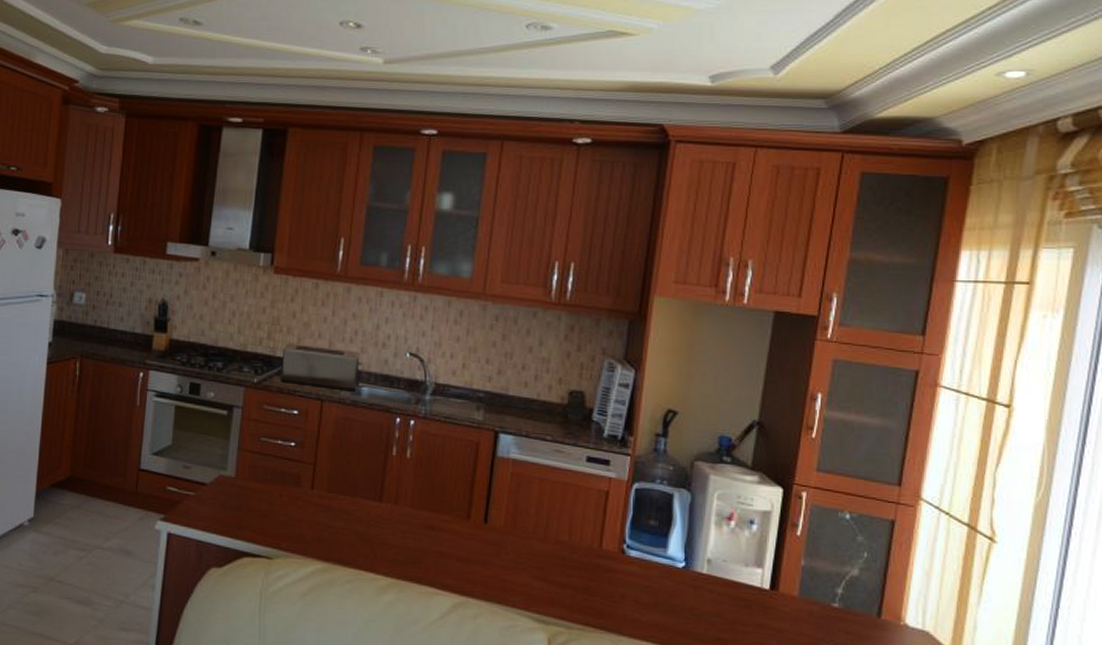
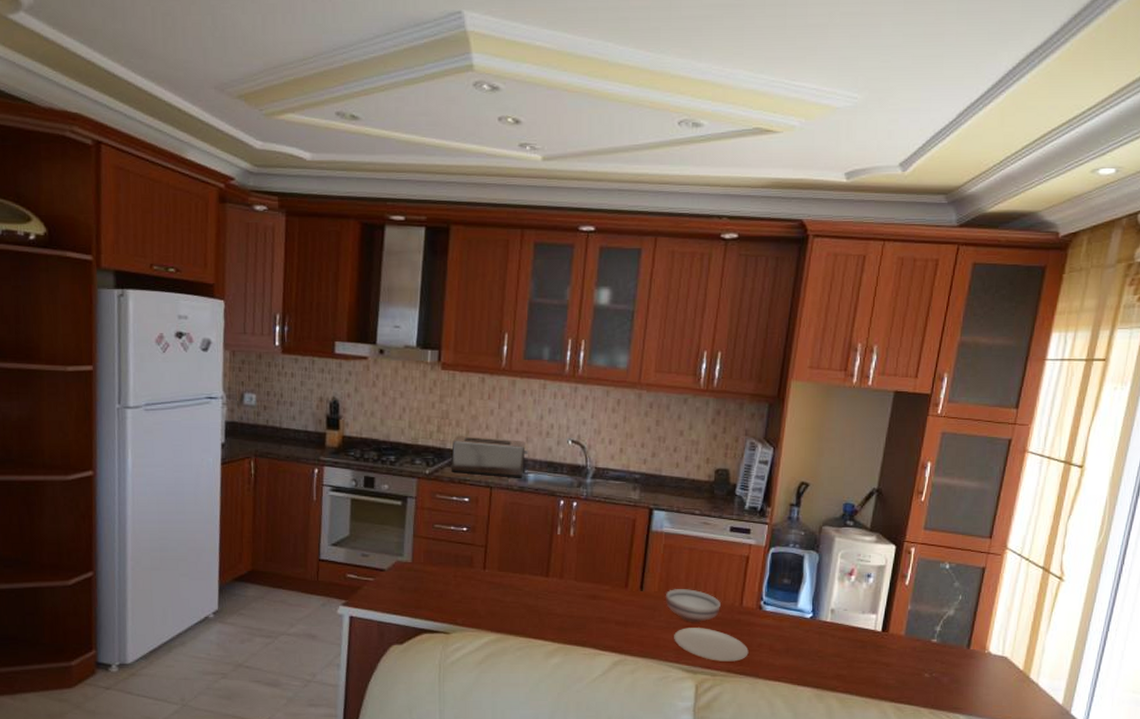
bowl: none [512,524,576,564] -> present [665,589,721,622]
plate: none [522,570,610,614] -> present [674,628,749,662]

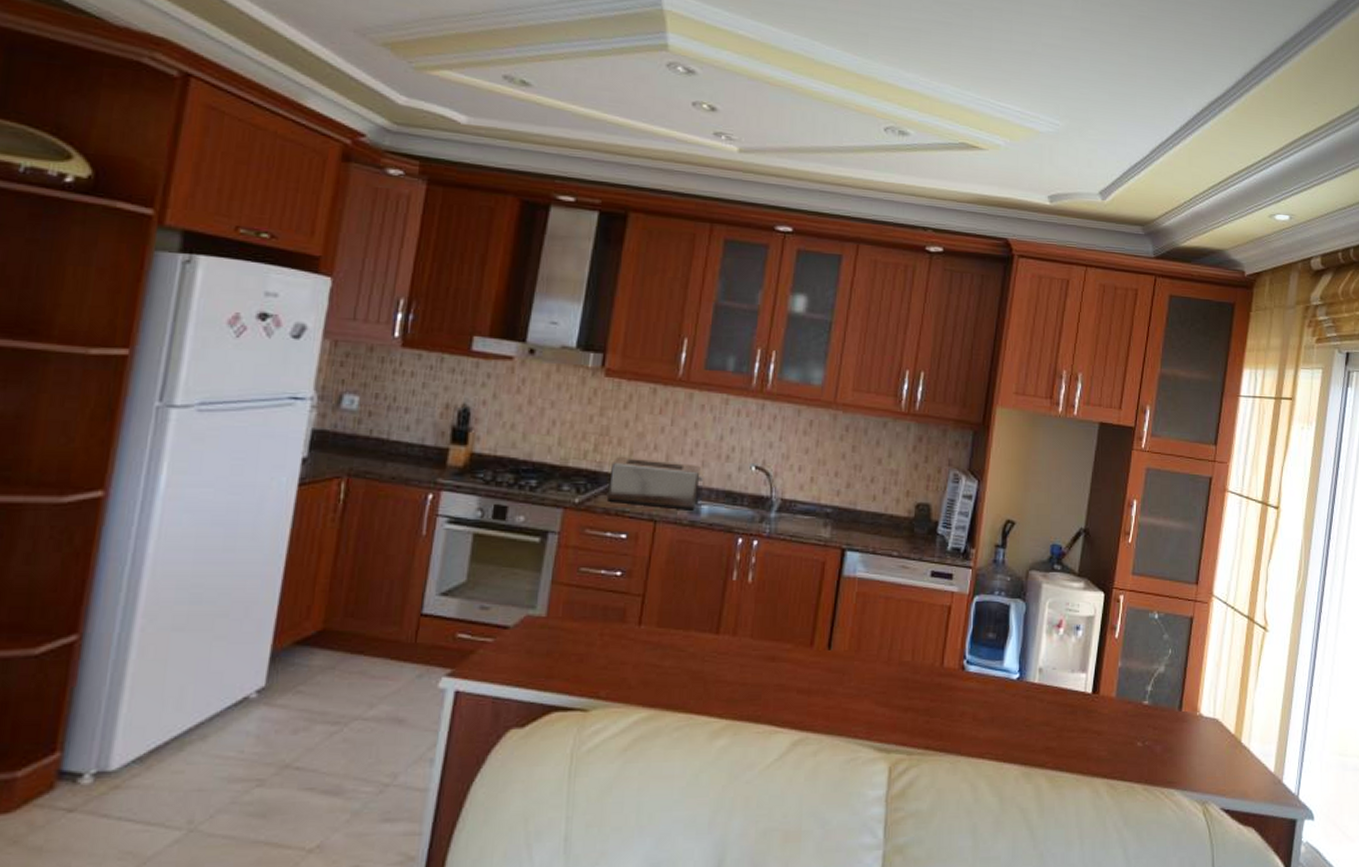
bowl: present [665,589,721,622] -> none [856,647,919,687]
plate: present [674,628,749,662] -> none [865,694,950,736]

